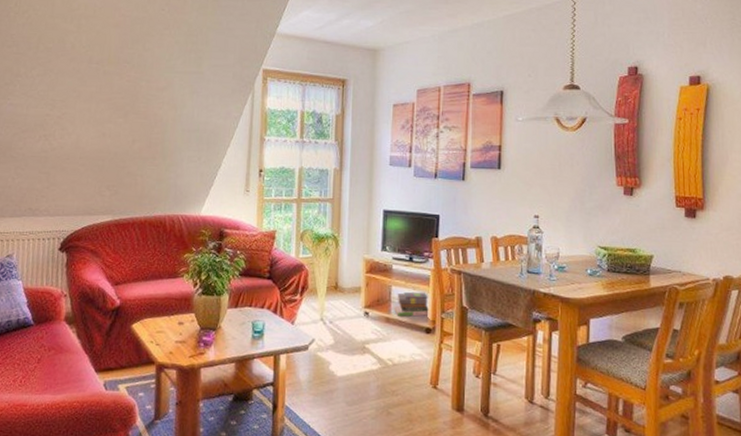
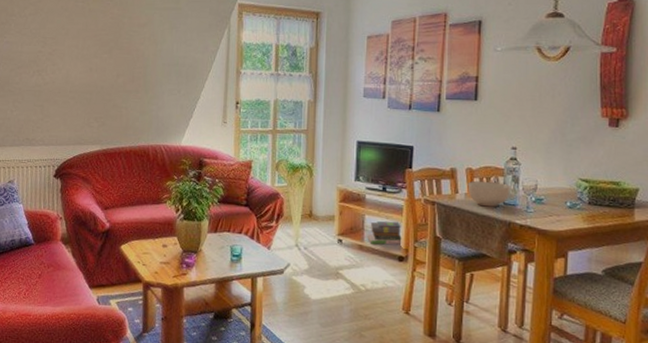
bowl: none [493,249,534,276] -> present [467,180,510,207]

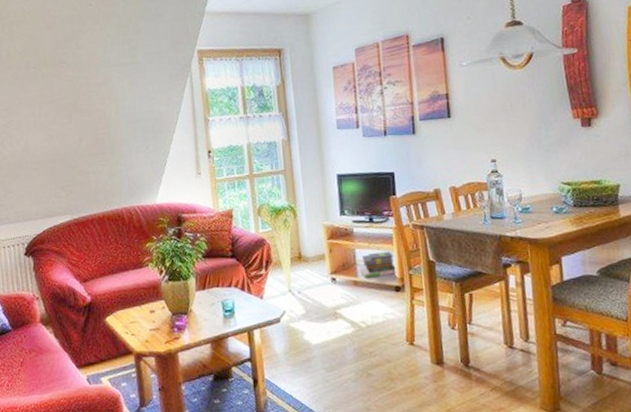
bowl: present [467,180,510,207] -> none [453,197,496,224]

